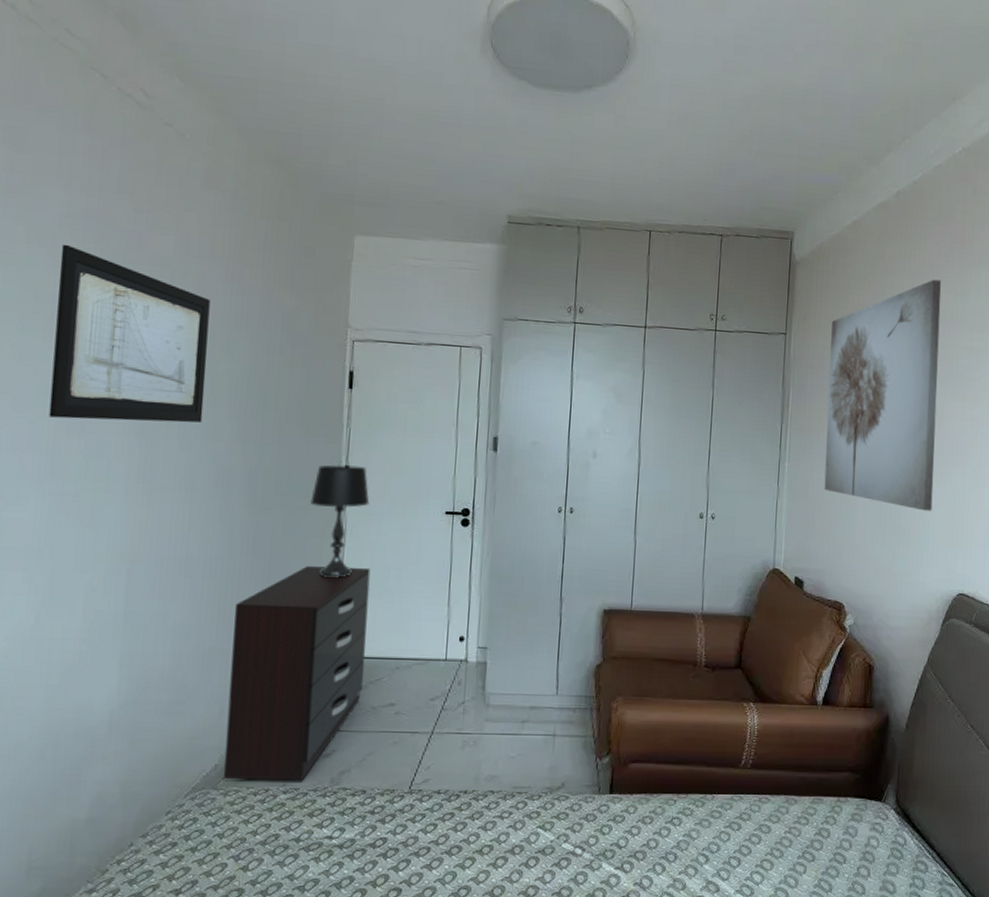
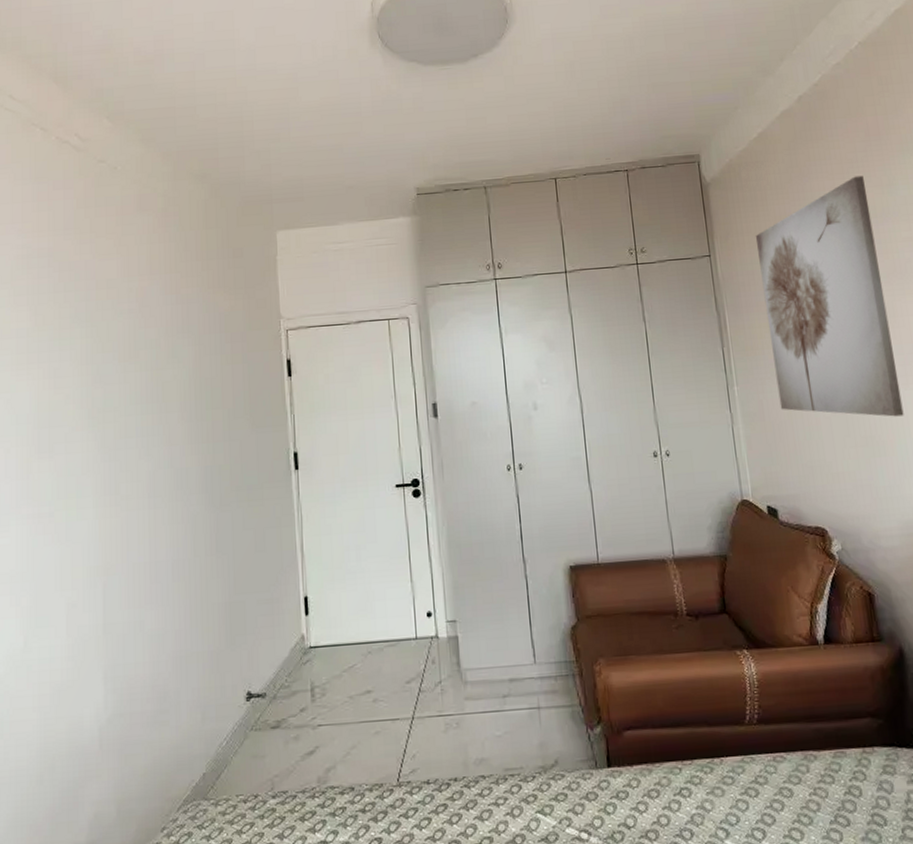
wall art: present [49,244,210,423] -> none [20,283,157,444]
dresser: present [223,566,371,781] -> none [205,551,338,788]
table lamp: present [310,465,370,578] -> none [265,450,321,567]

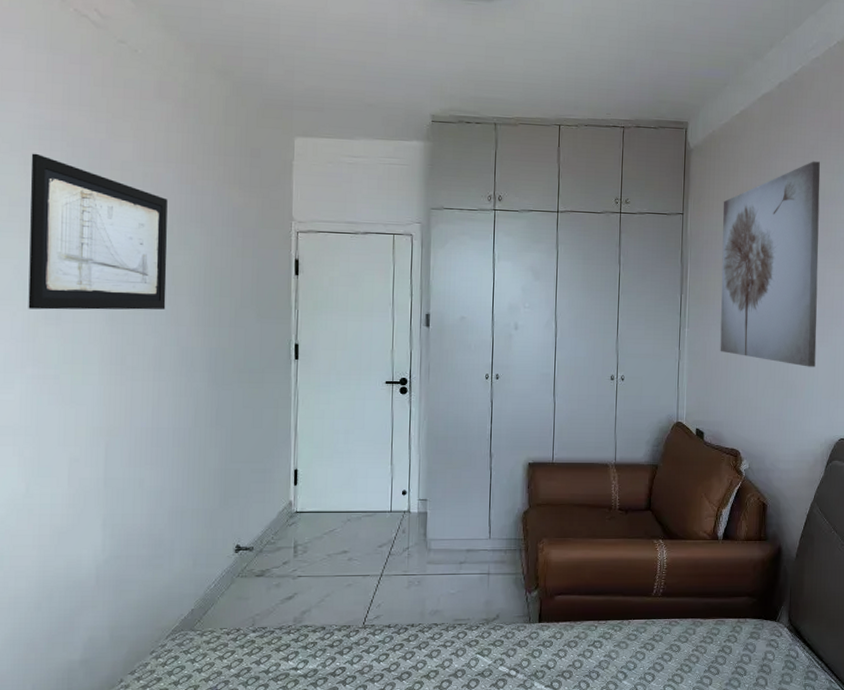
wall art: none [20,283,157,444] -> present [28,153,168,310]

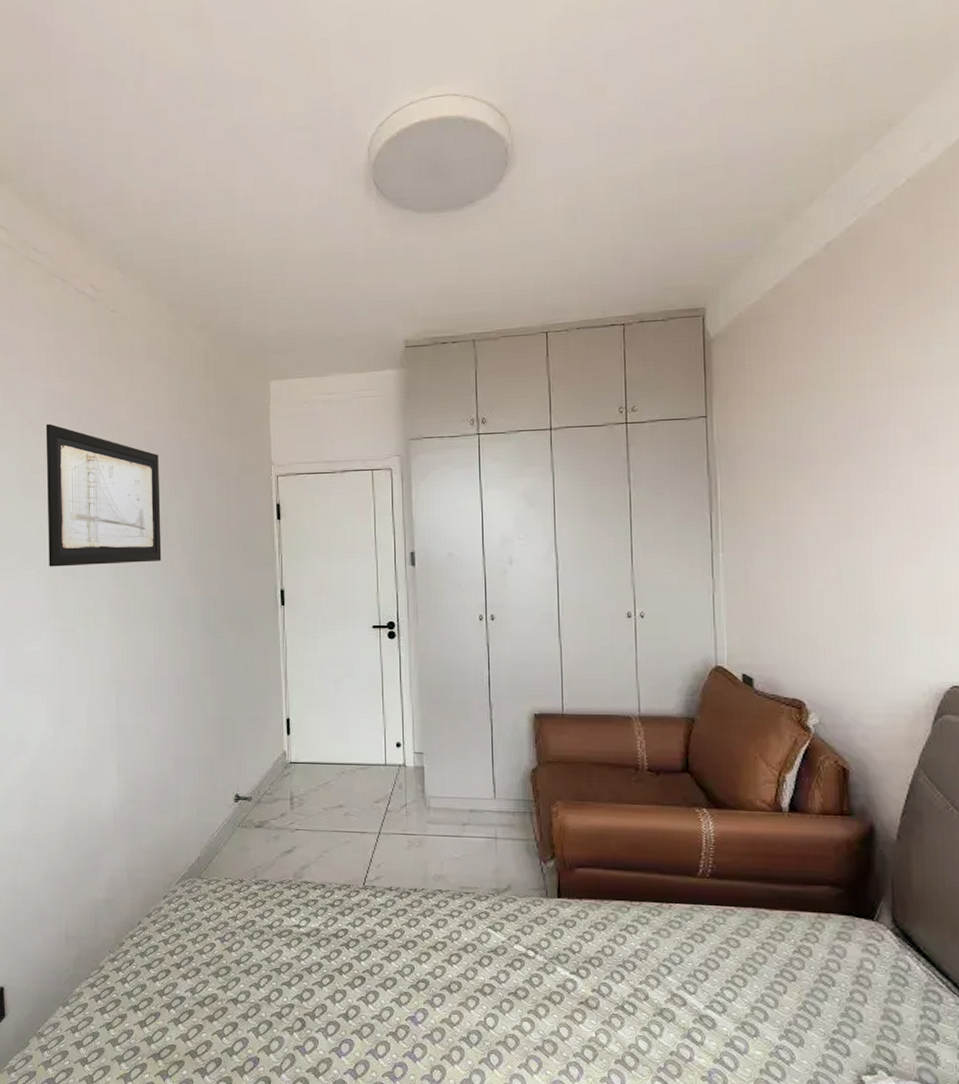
wall art: present [720,161,821,367] -> none [759,332,907,594]

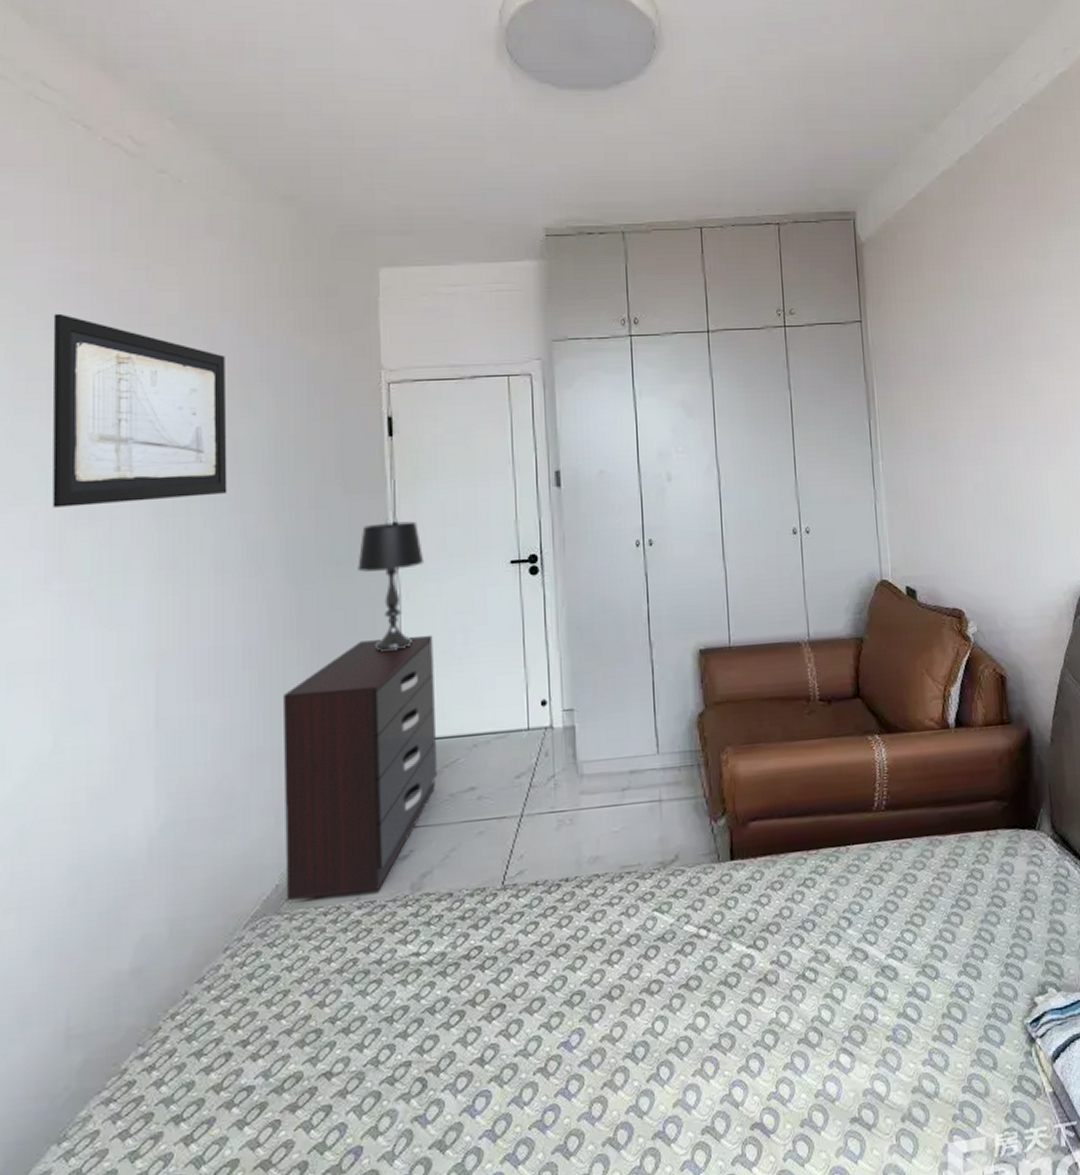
dresser: none [201,681,314,874] -> present [282,634,438,901]
table lamp: none [254,589,305,691] -> present [357,521,425,652]

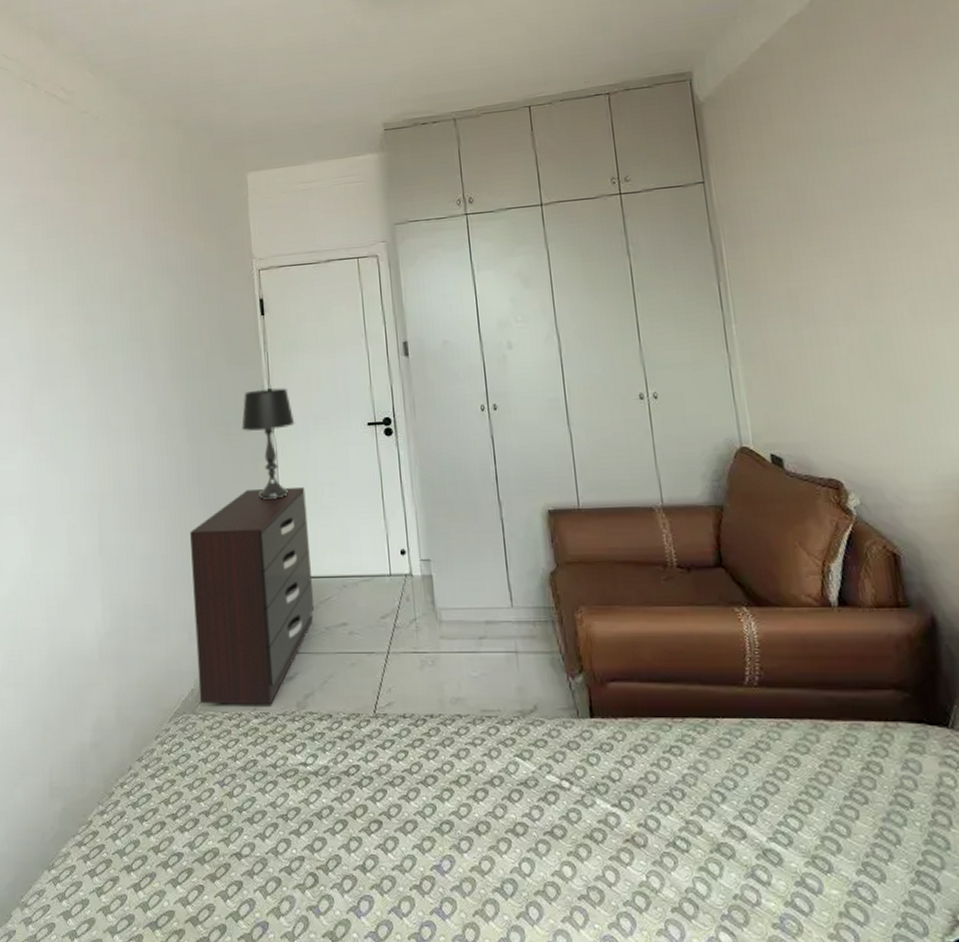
wall art: present [52,313,227,508] -> none [18,229,142,379]

